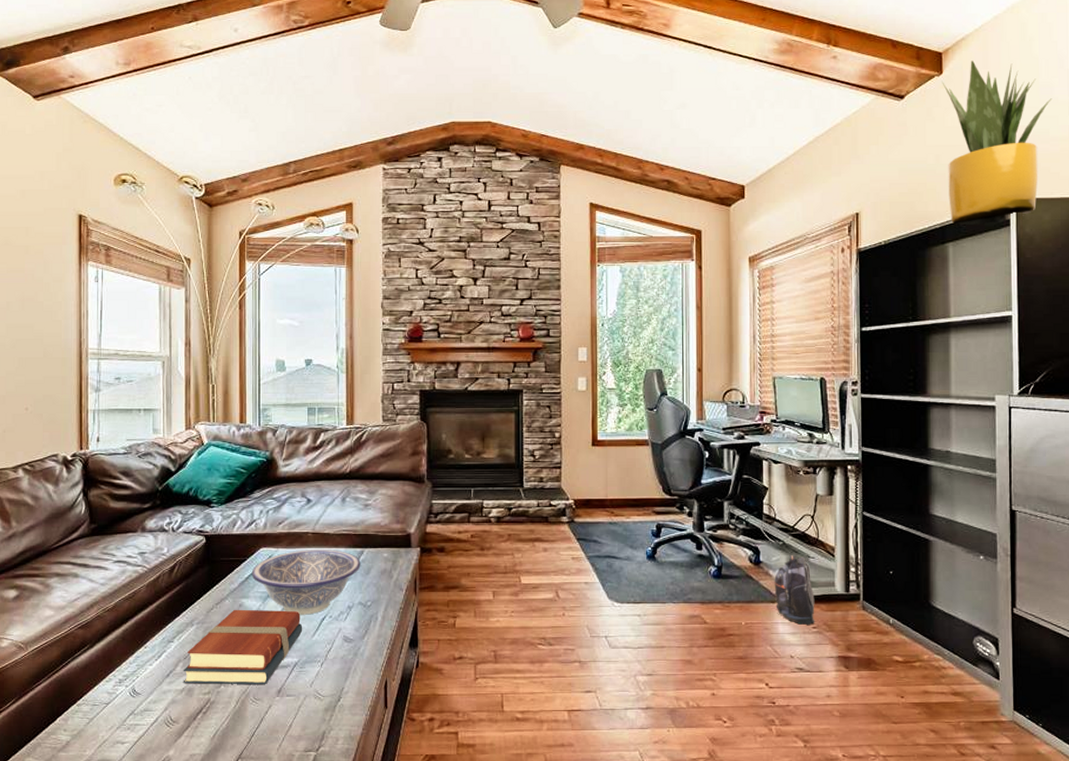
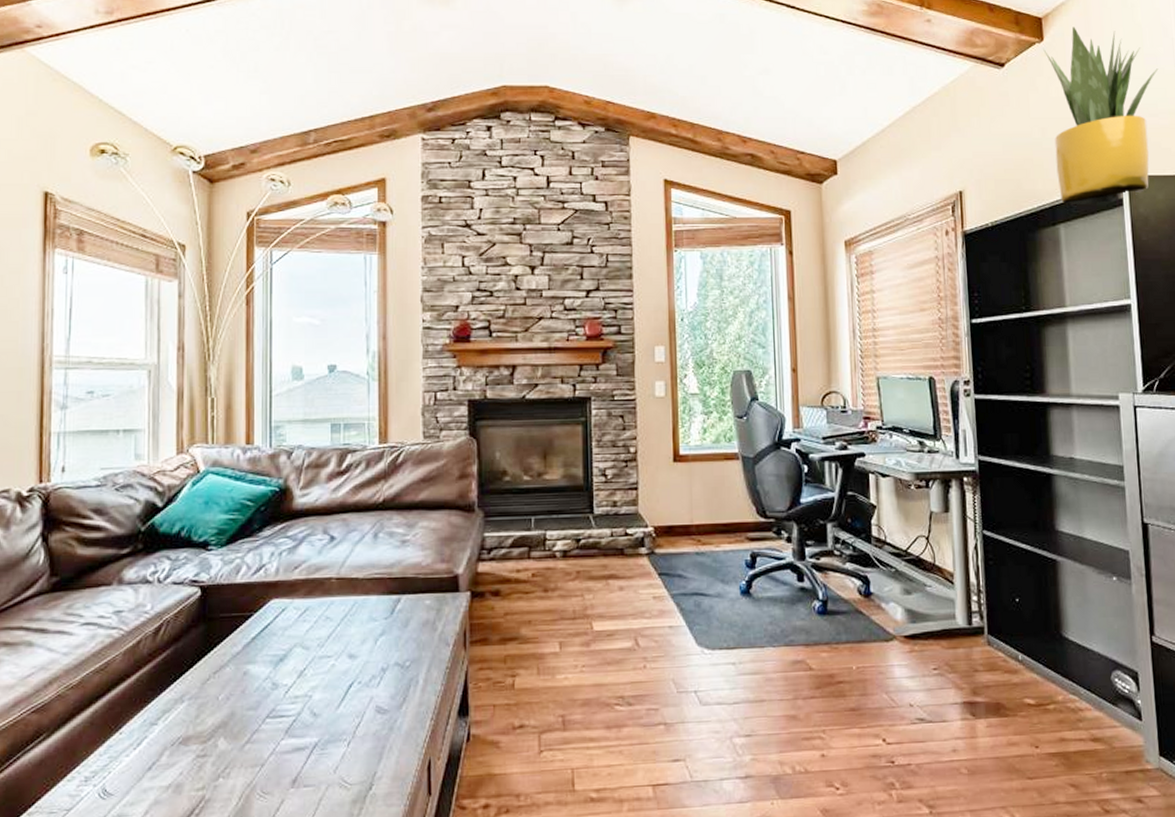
books: present [183,609,303,684] -> none [169,677,325,778]
decorative bowl: present [251,549,361,615] -> none [259,598,397,682]
backpack: present [774,554,815,626] -> none [887,583,936,667]

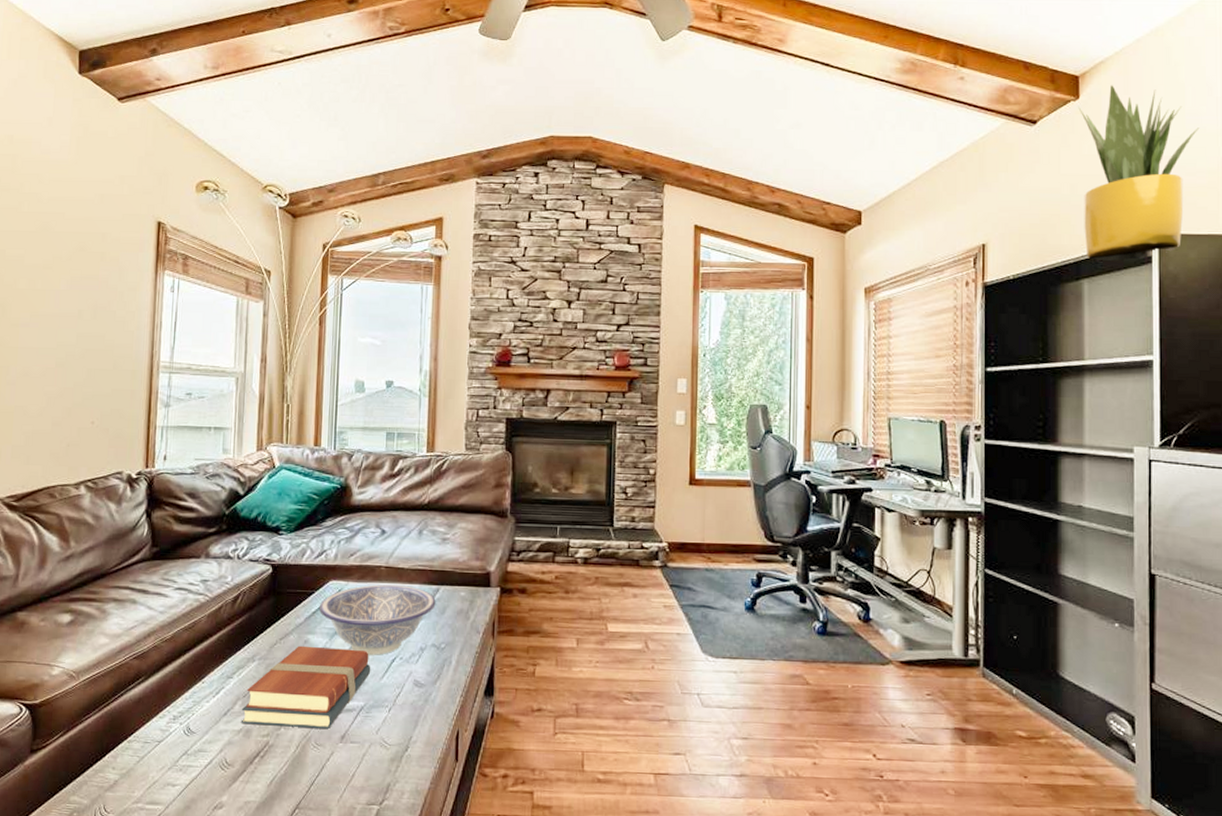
books: none [169,677,325,778] -> present [240,645,371,728]
decorative bowl: none [259,598,397,682] -> present [318,584,436,655]

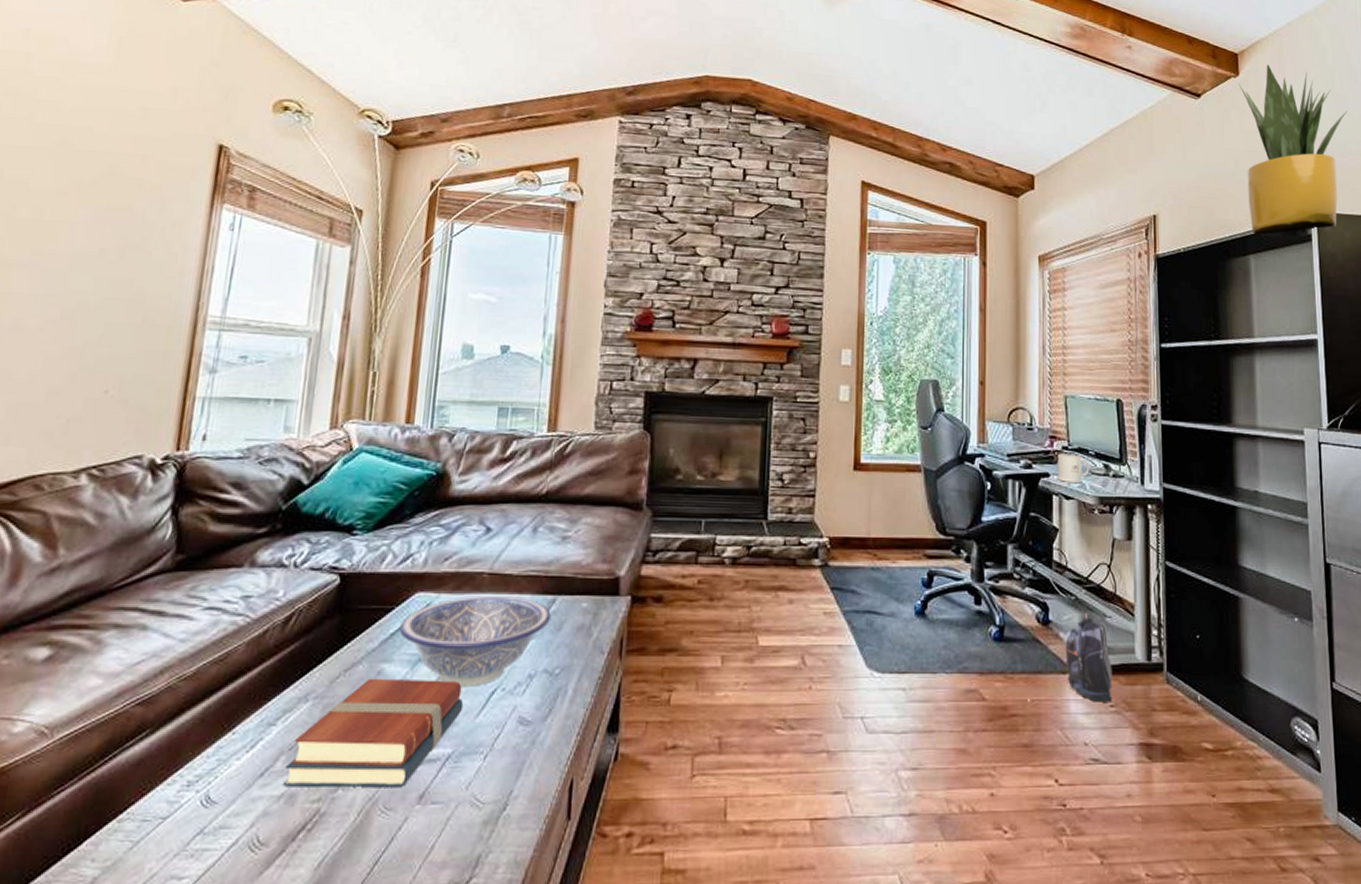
mug: none [879,470,912,498] -> present [1057,453,1090,484]
backpack: none [885,612,930,692] -> present [1065,612,1113,704]

